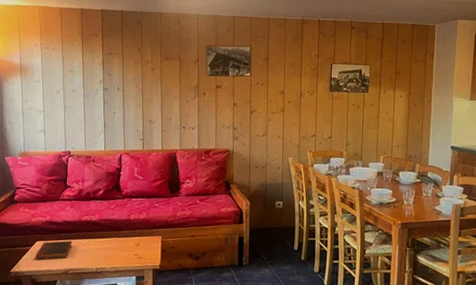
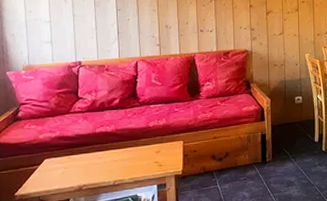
book: present [36,240,72,260] -> none [45,155,86,179]

